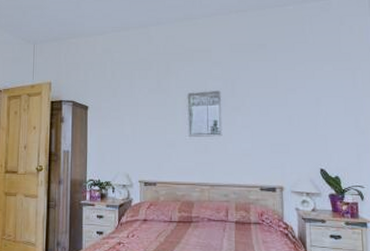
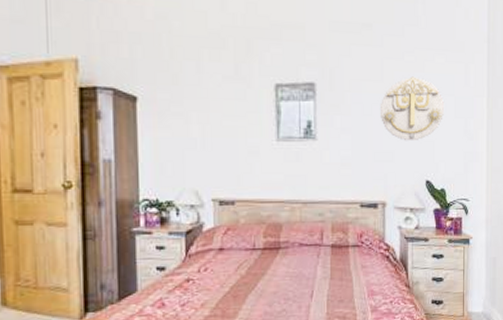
wall decoration: none [275,83,335,136] -> present [379,76,445,141]

